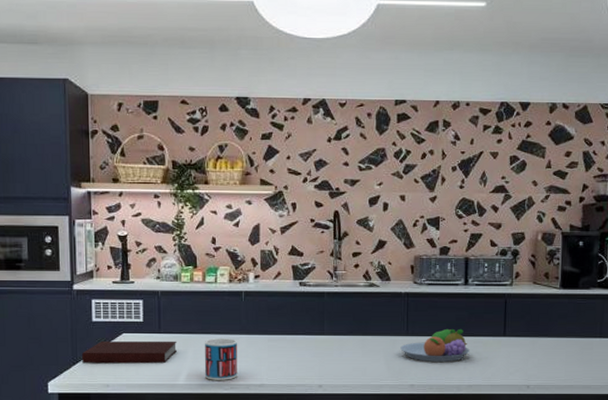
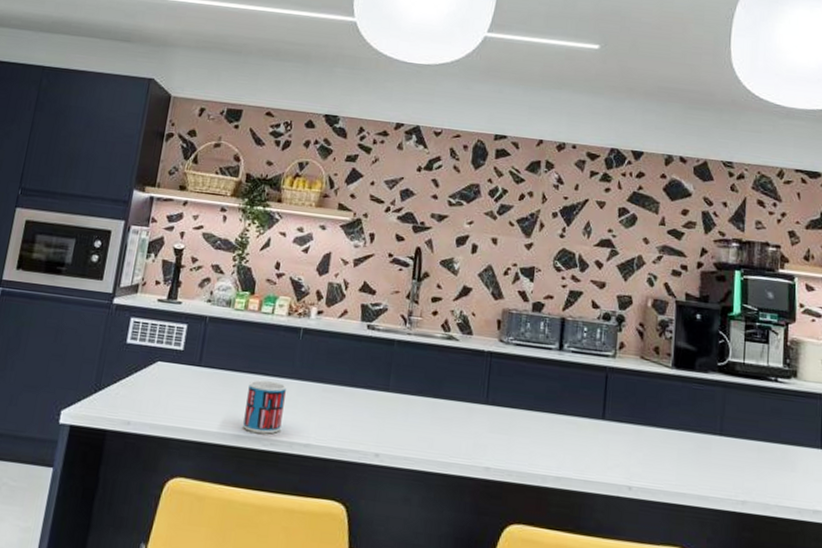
notebook: present [82,341,178,364] -> none [105,368,217,404]
fruit bowl: present [400,328,470,363] -> none [477,401,561,444]

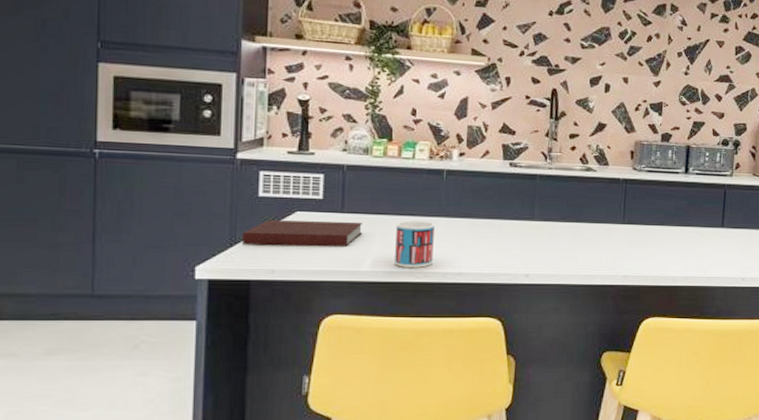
notebook: none [105,368,217,404] -> present [242,220,363,248]

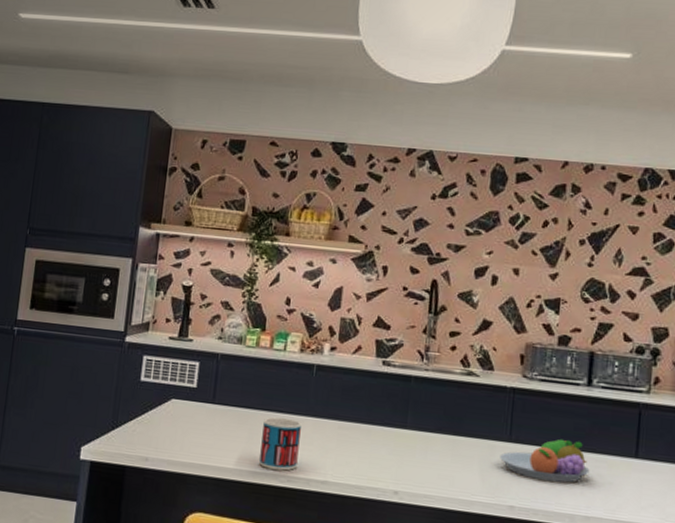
notebook: present [242,220,363,248] -> none [122,405,231,440]
fruit bowl: none [615,217,687,253] -> present [500,438,590,483]

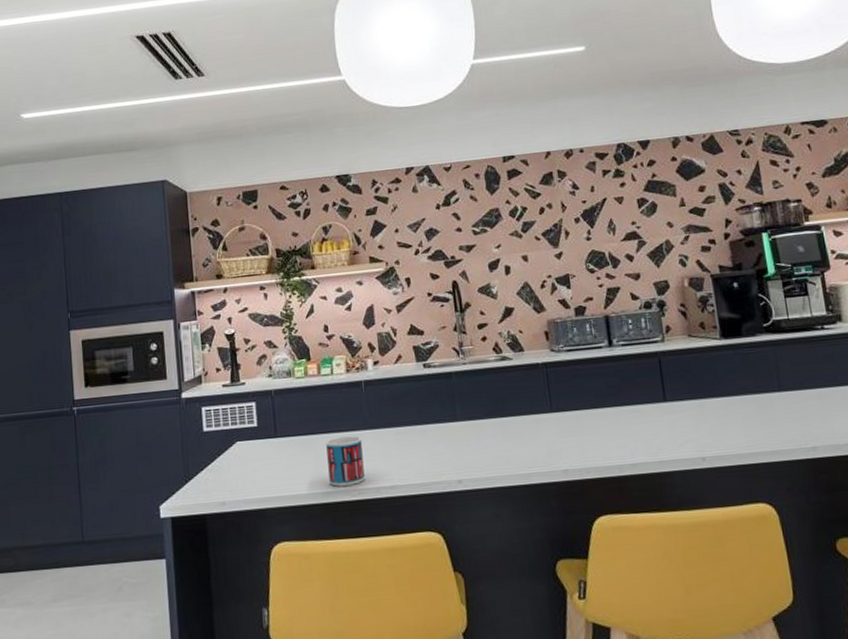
fruit bowl: present [500,438,590,483] -> none [546,397,628,441]

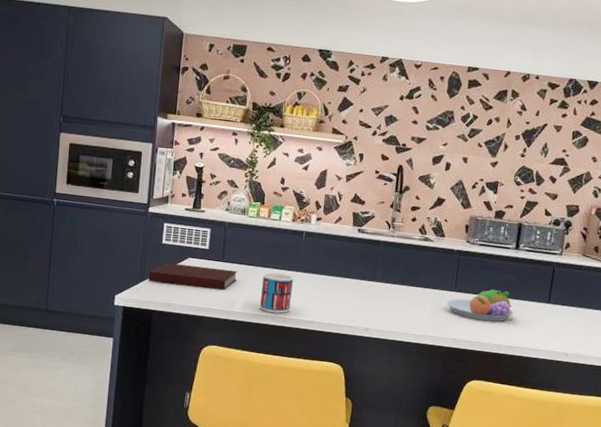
notebook: none [194,444,297,481] -> present [149,263,237,290]
fruit bowl: none [546,397,628,441] -> present [447,289,514,322]

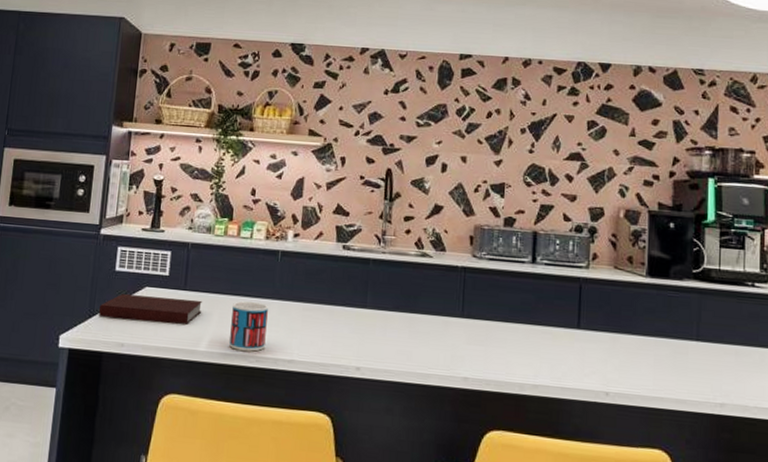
fruit bowl: present [447,289,514,322] -> none [453,313,536,354]

